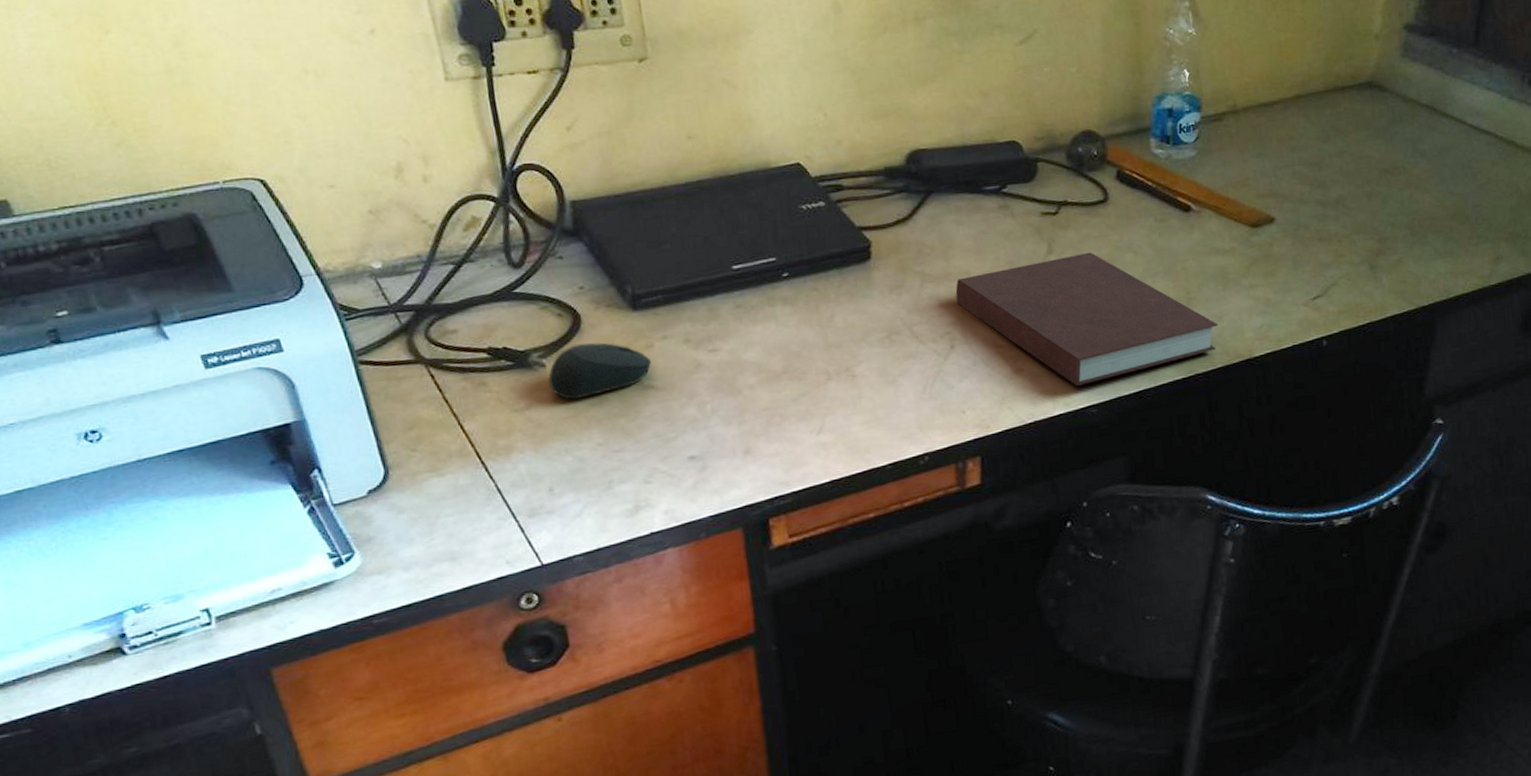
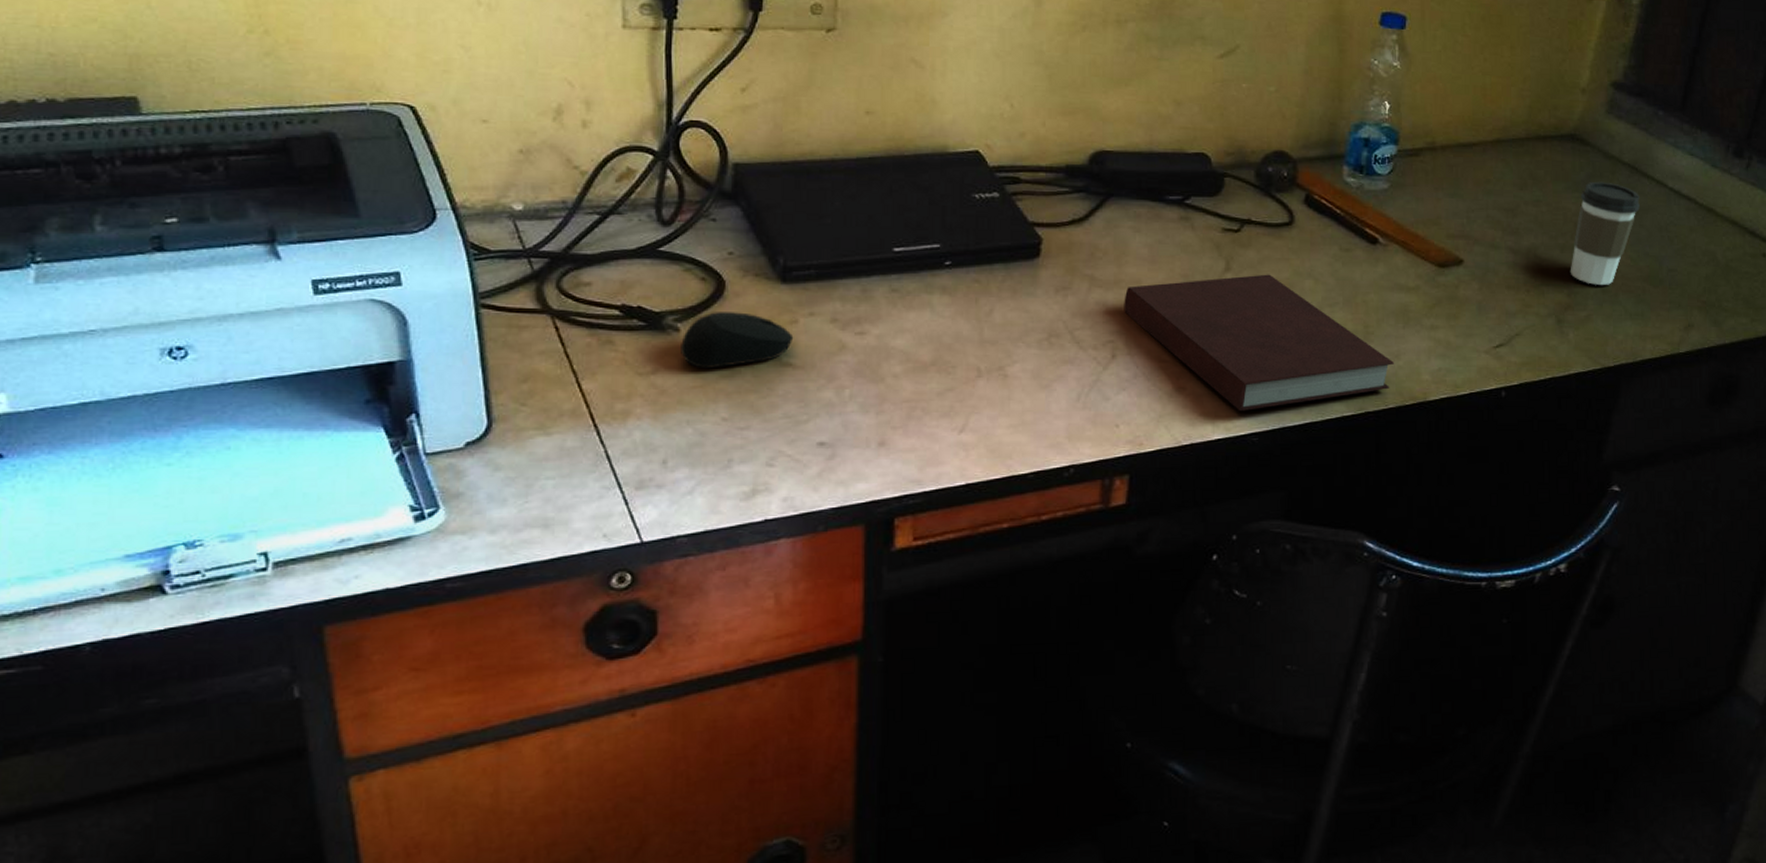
coffee cup: none [1378,125,1442,228] -> present [1570,181,1640,285]

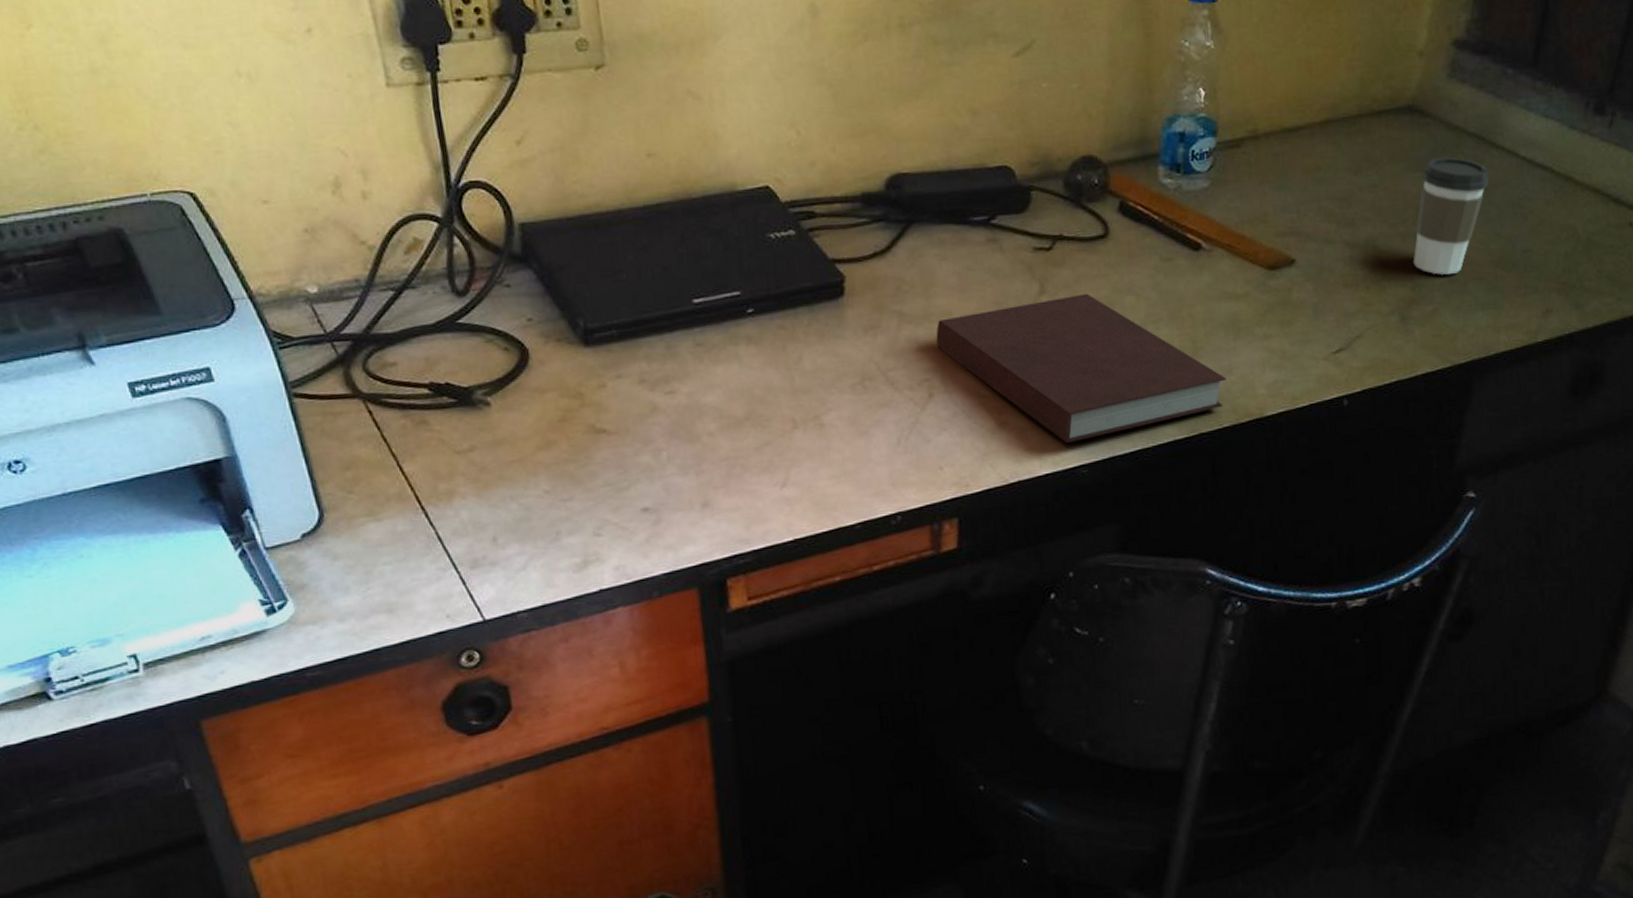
computer mouse: present [681,312,794,369] -> none [493,380,605,442]

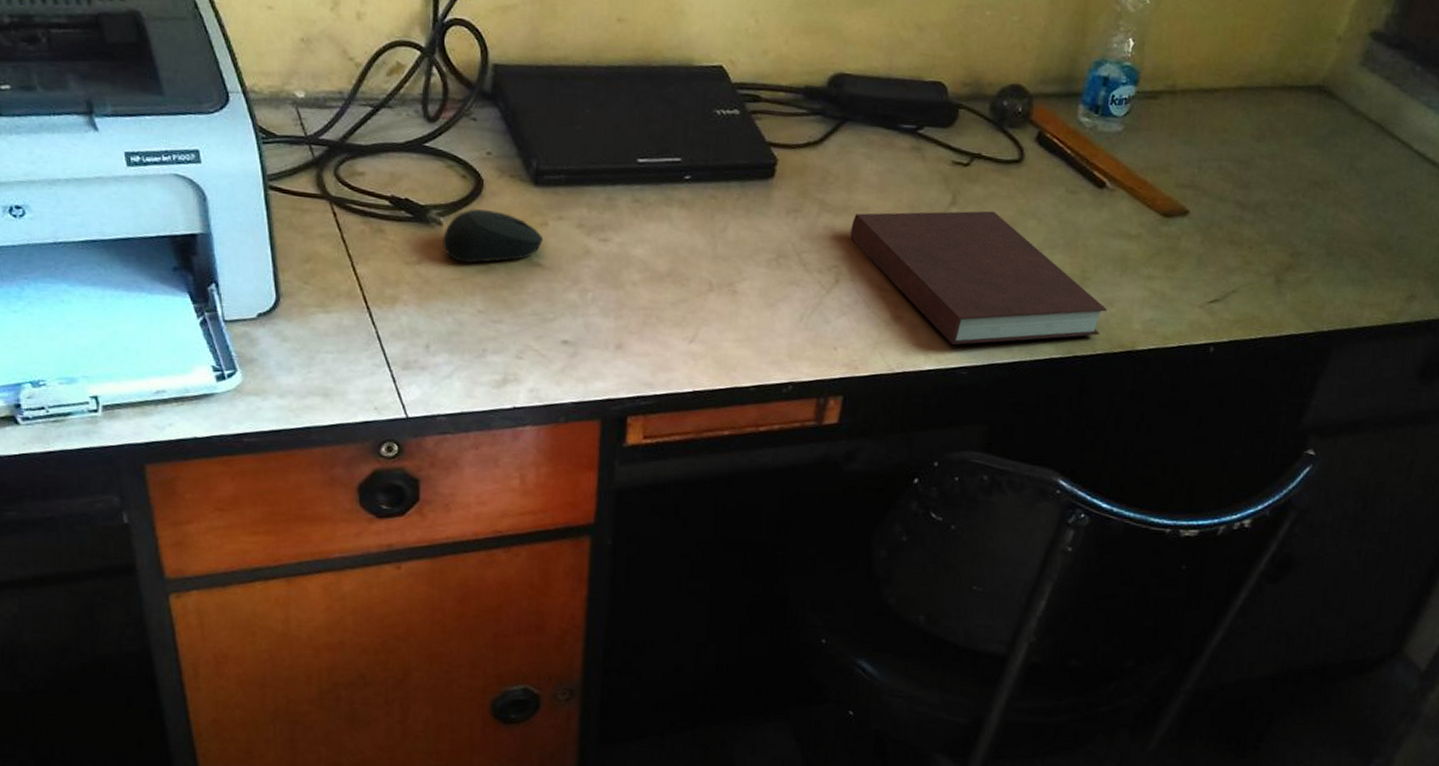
computer mouse: none [493,380,605,442] -> present [443,209,544,263]
coffee cup: present [1413,157,1489,275] -> none [1296,138,1381,248]

